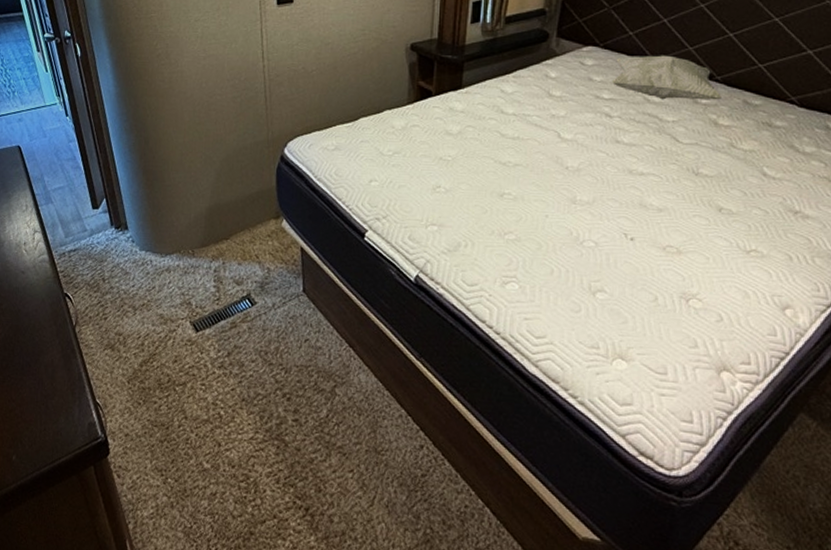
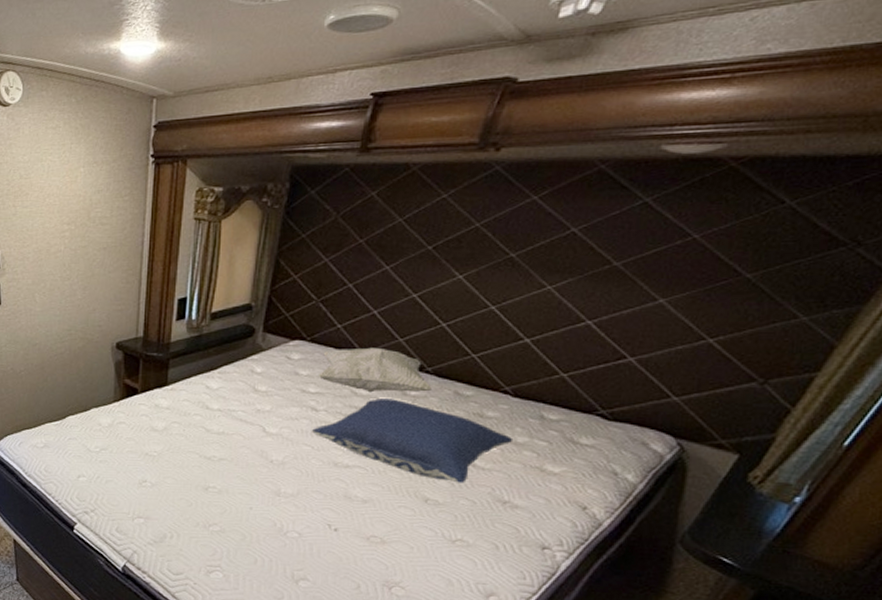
pillow: none [605,106,802,193] -> present [311,399,514,483]

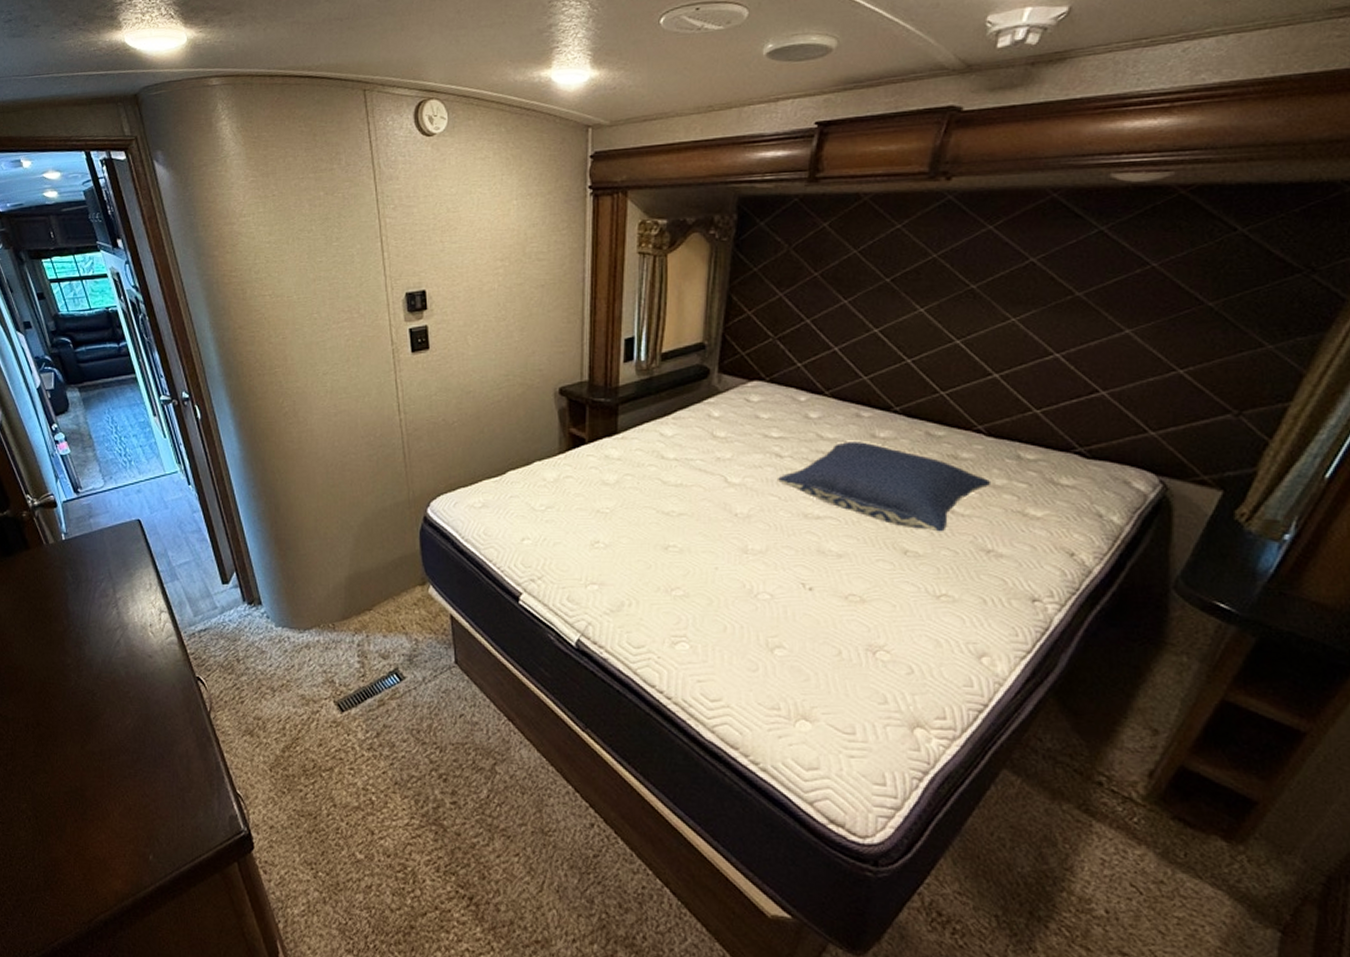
decorative pillow: present [318,347,432,393] -> none [780,386,901,436]

